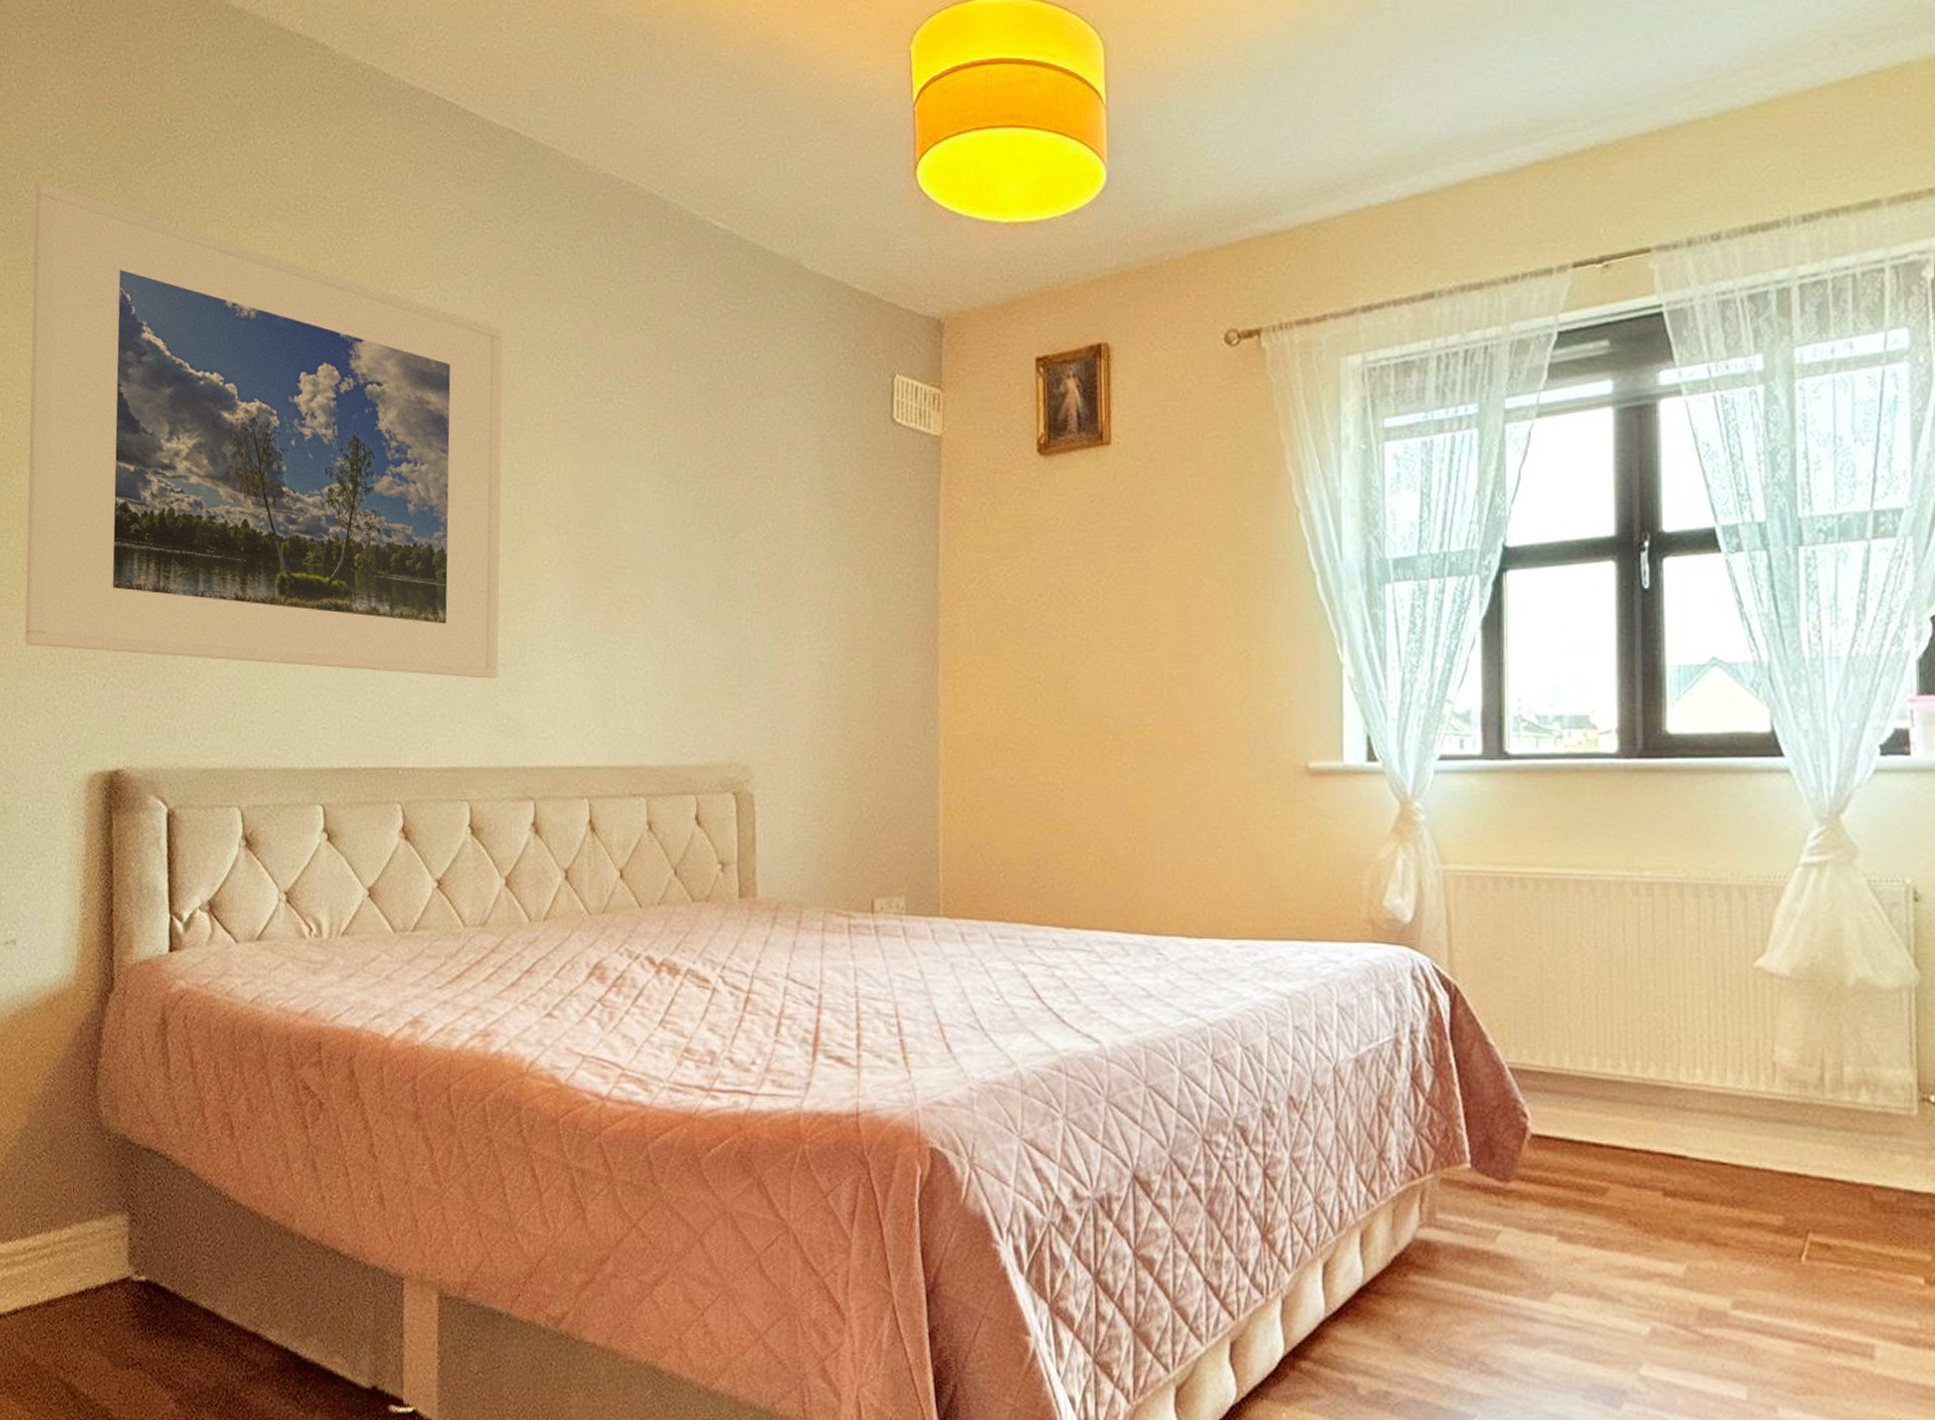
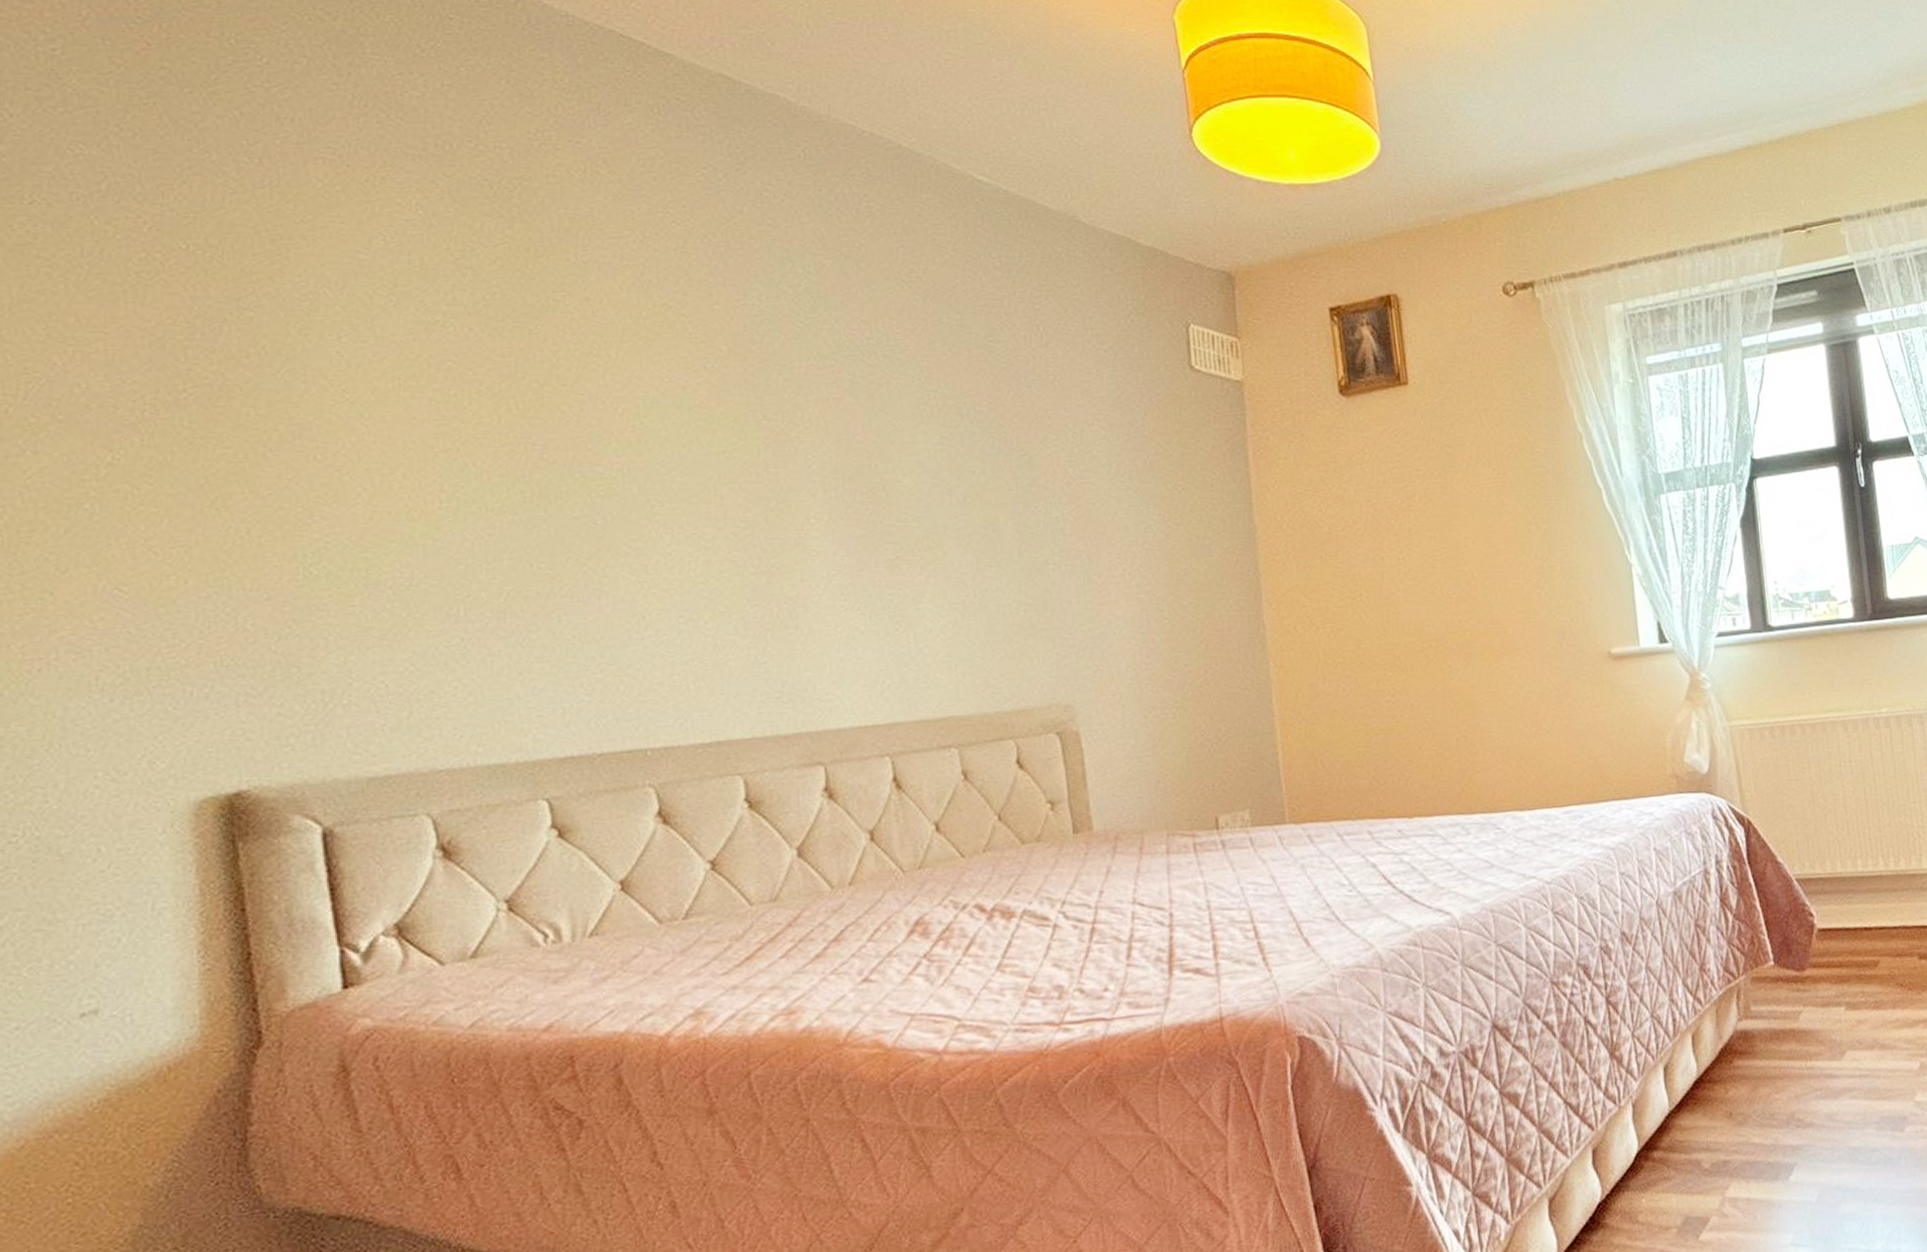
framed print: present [25,181,503,679] -> none [25,104,765,659]

